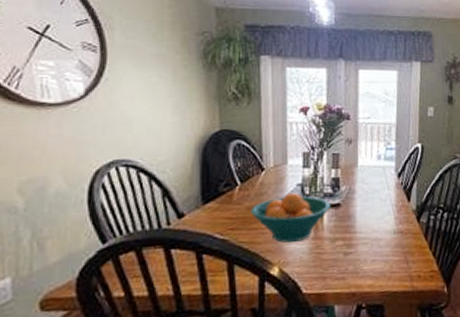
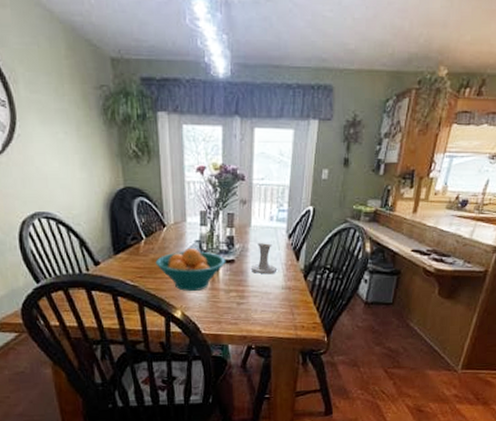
candle holder: none [359,183,387,218] -> present [252,243,276,275]

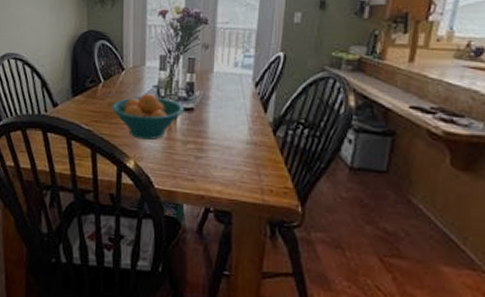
candle holder: present [252,243,276,275] -> none [212,91,240,126]

